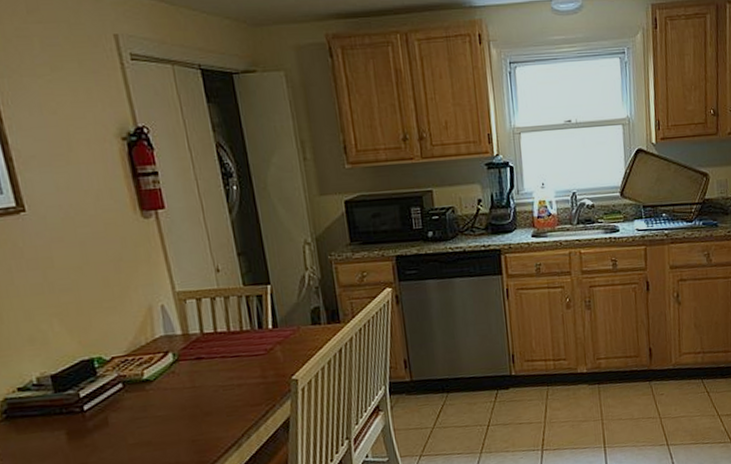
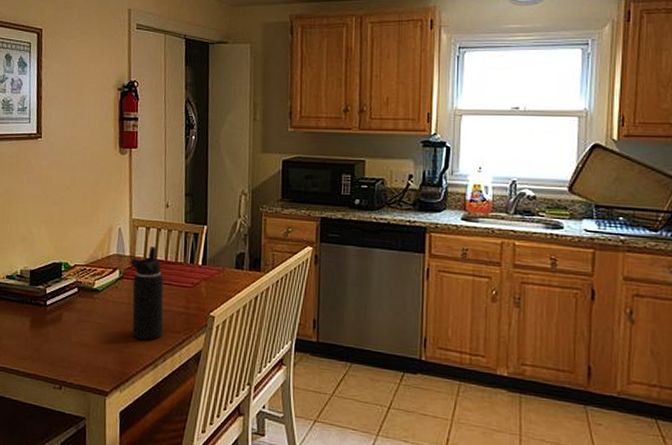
water bottle: none [184,318,242,423] -> present [130,246,164,341]

